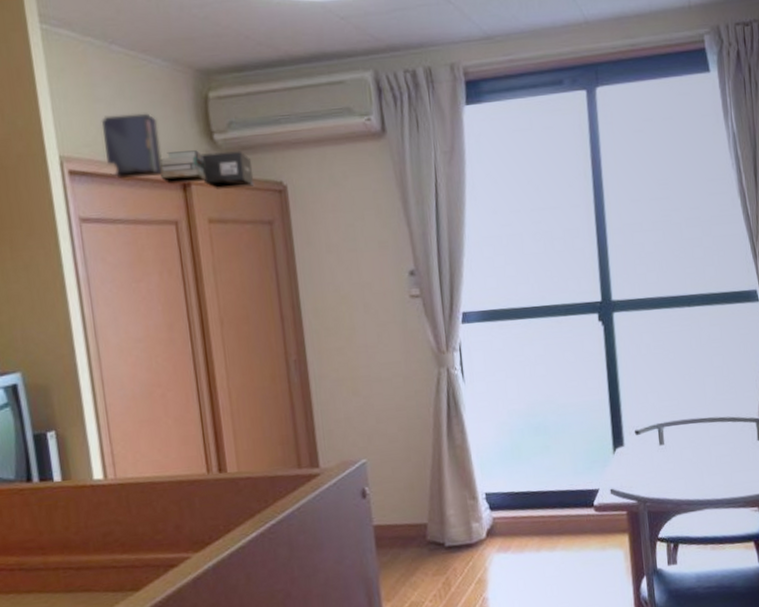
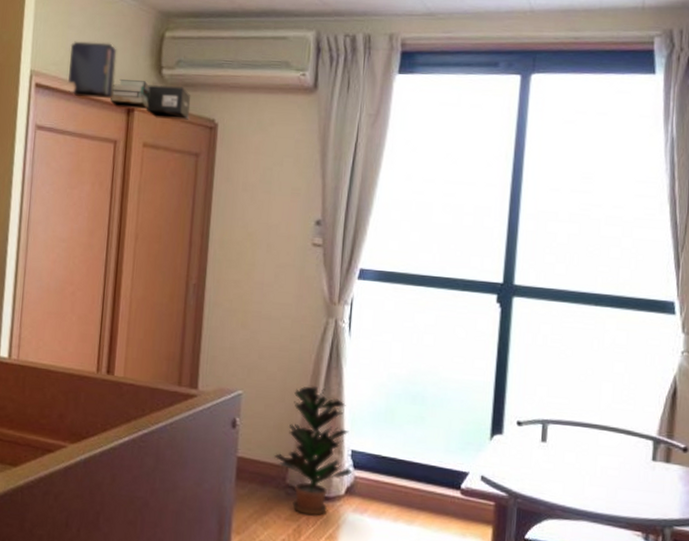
potted plant: none [411,438,490,566] -> present [274,385,353,516]

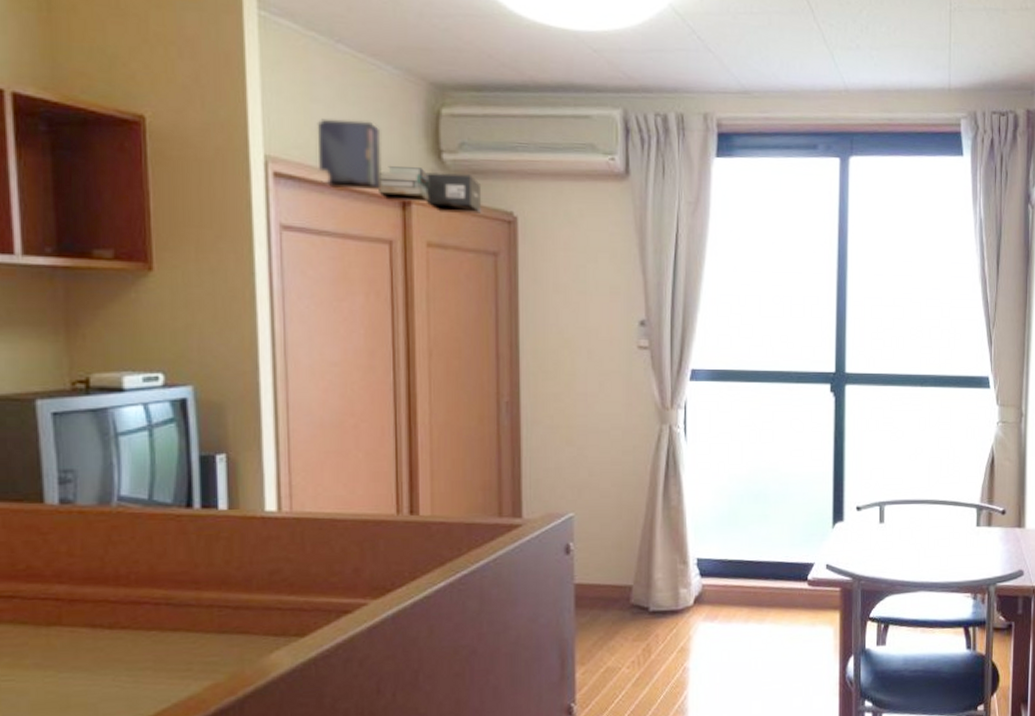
potted plant: present [274,385,353,516] -> none [616,497,700,632]

